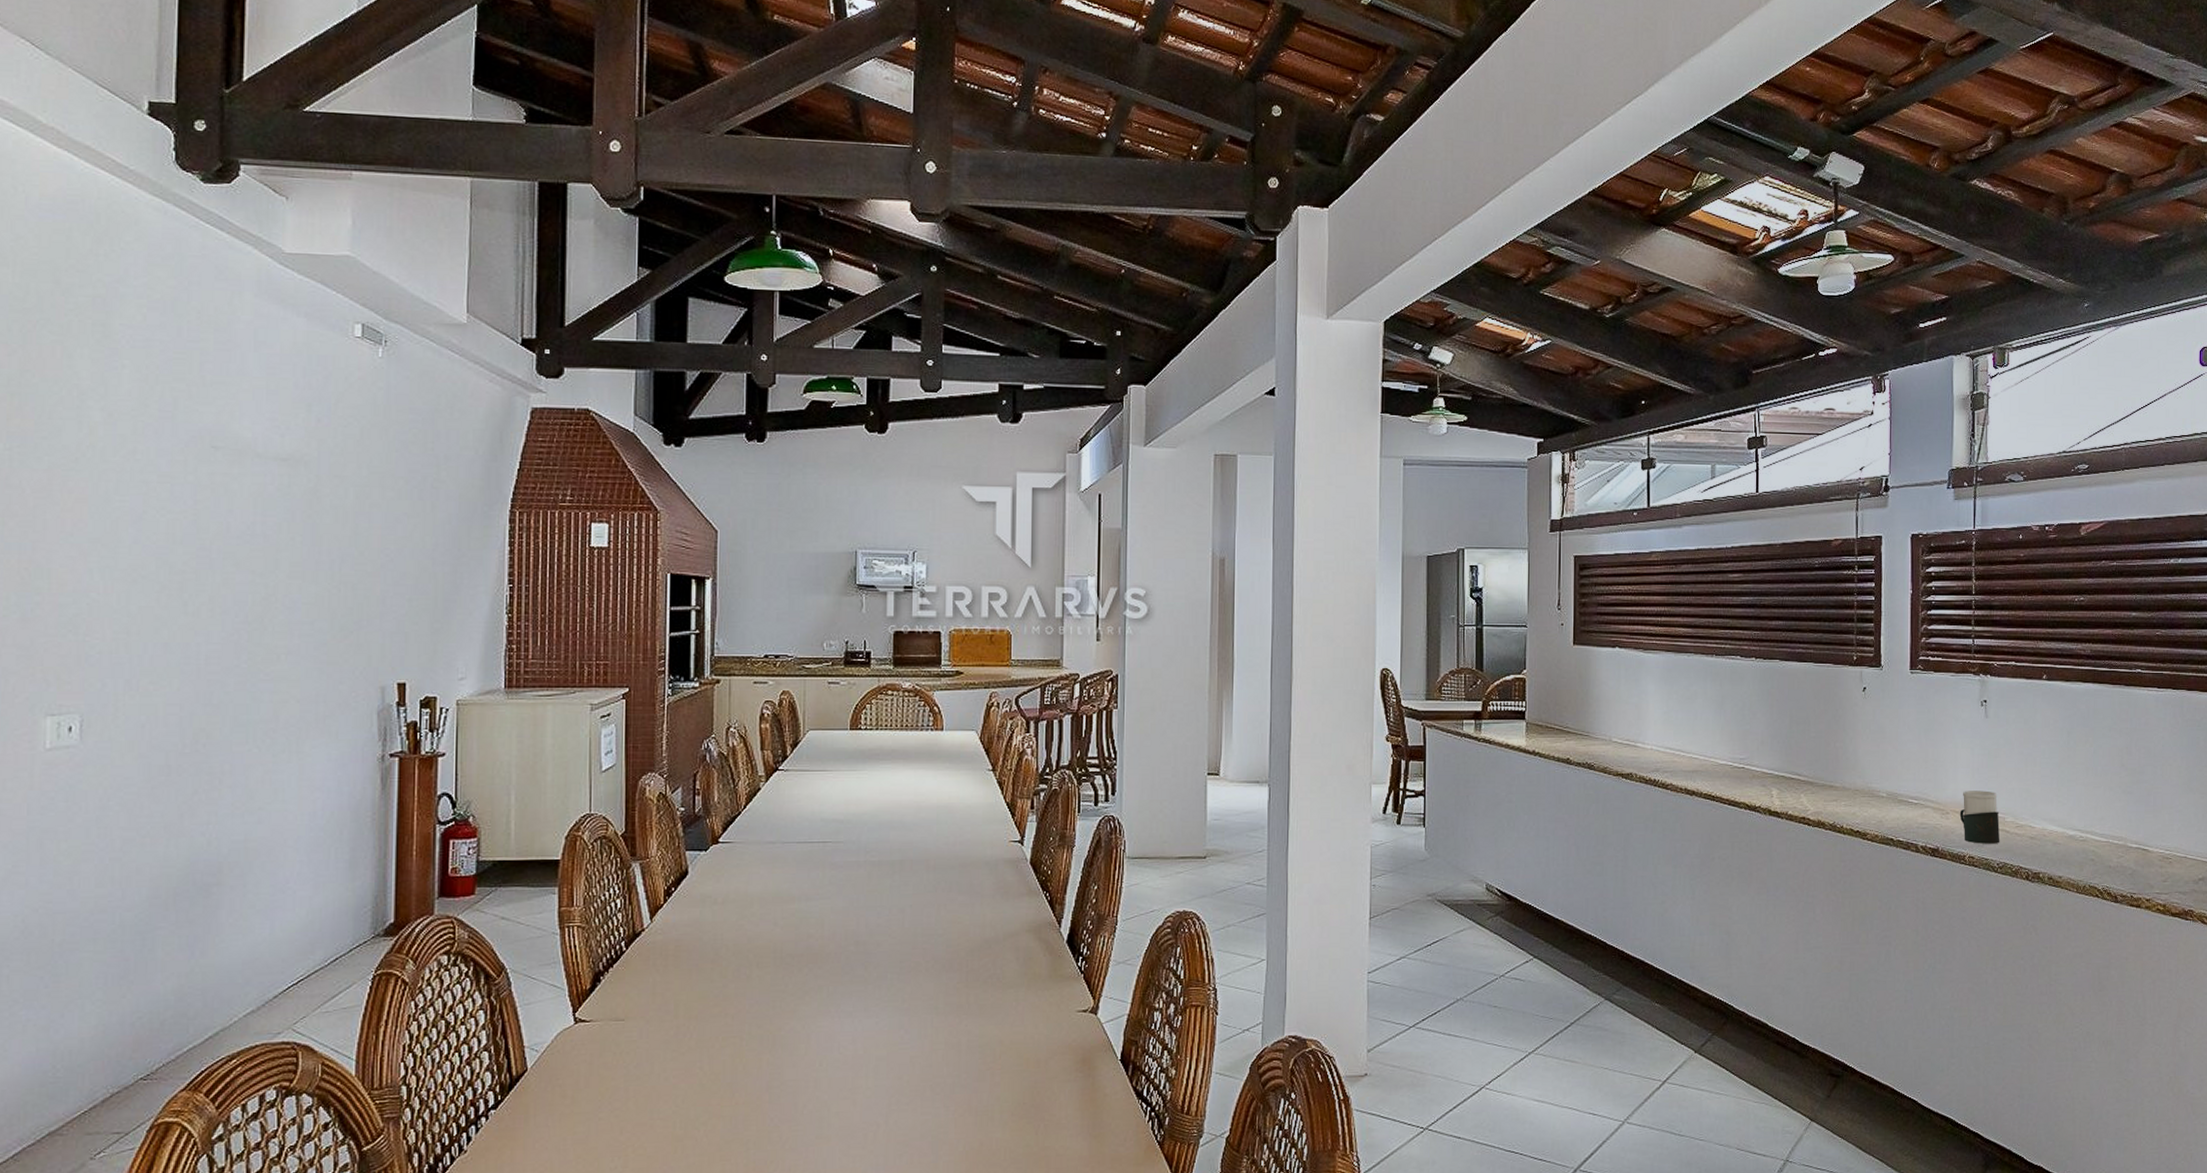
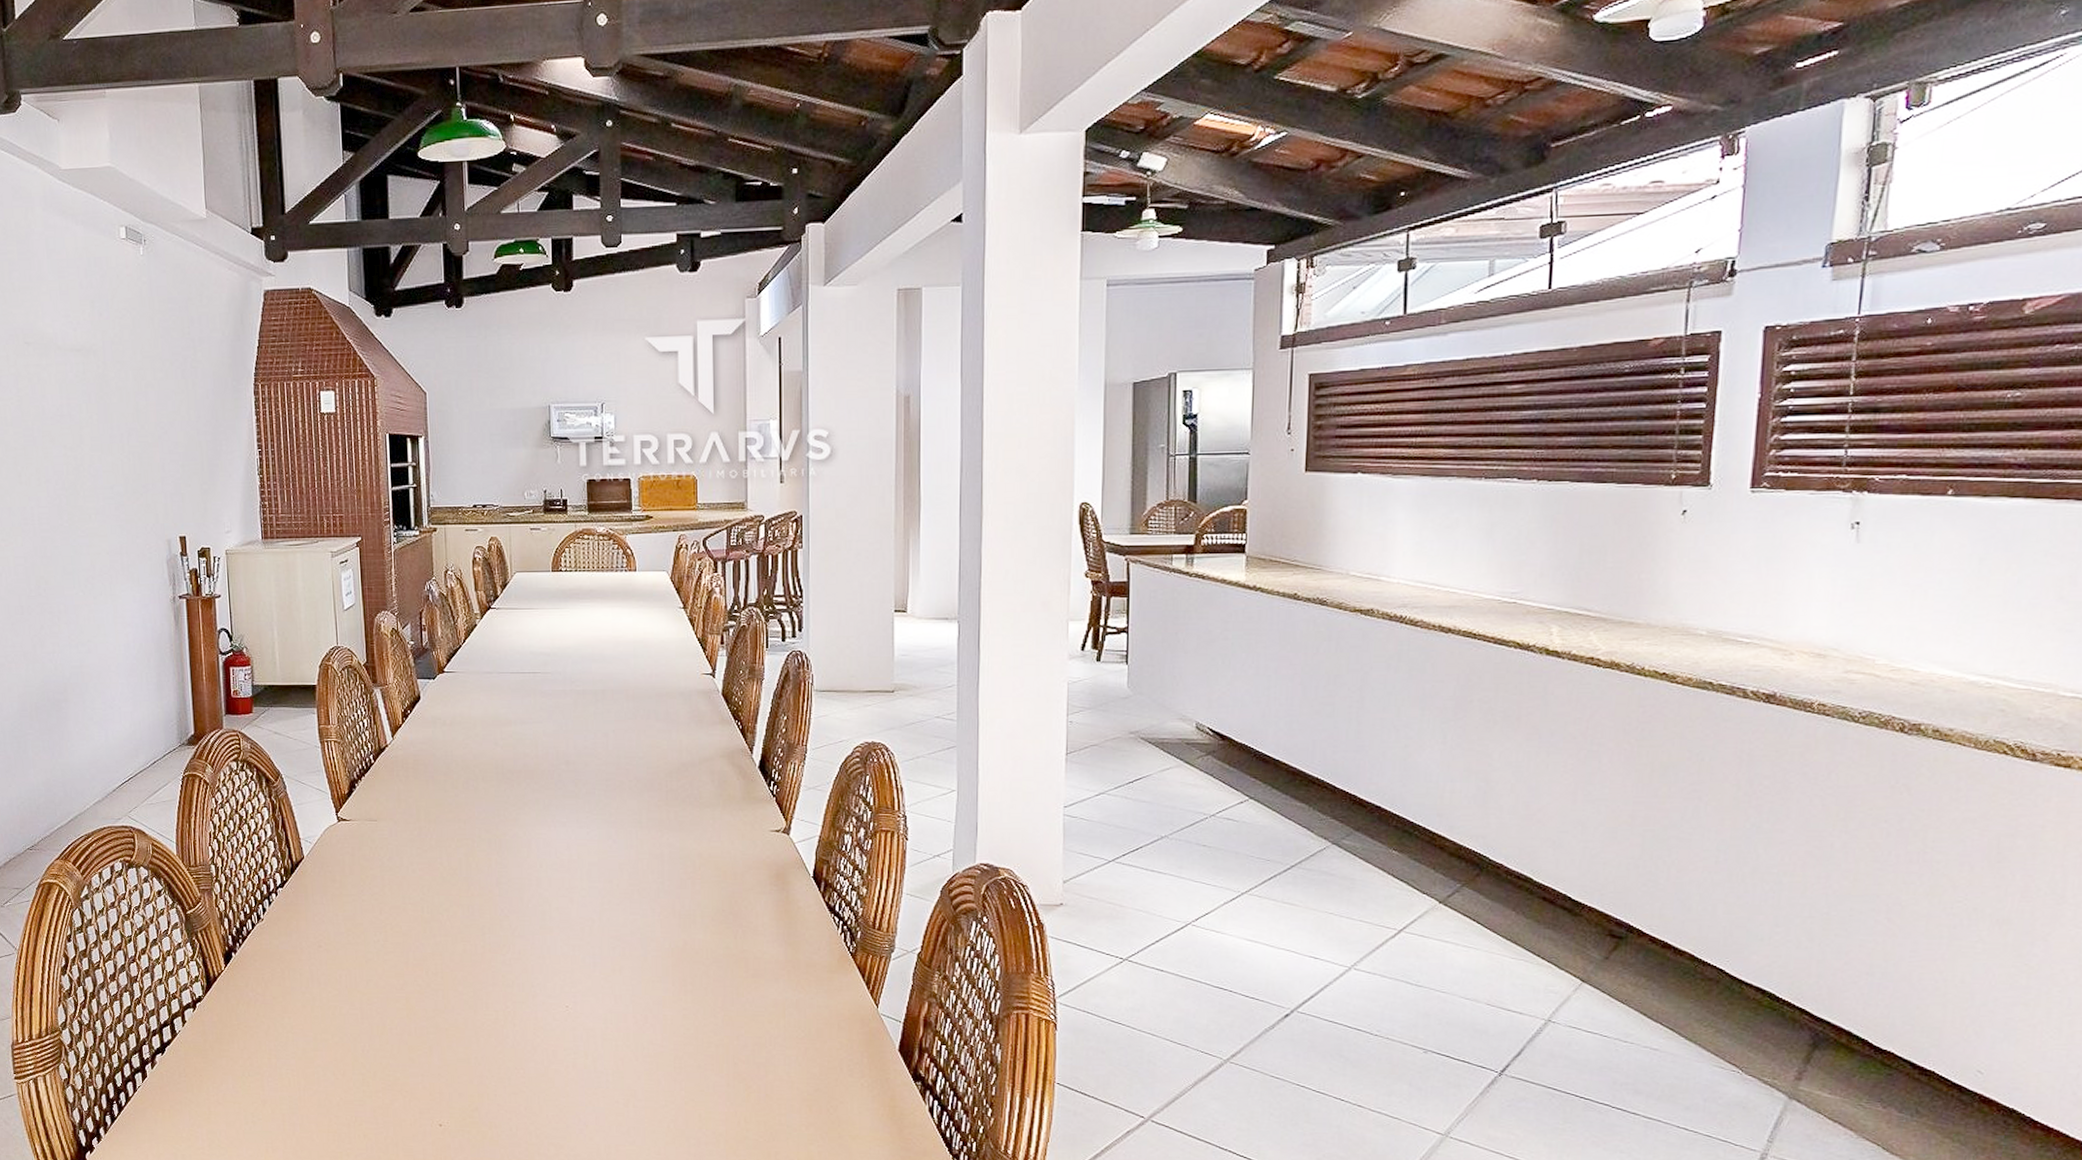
cup: present [1959,790,2000,844] -> none [1809,628,1868,690]

